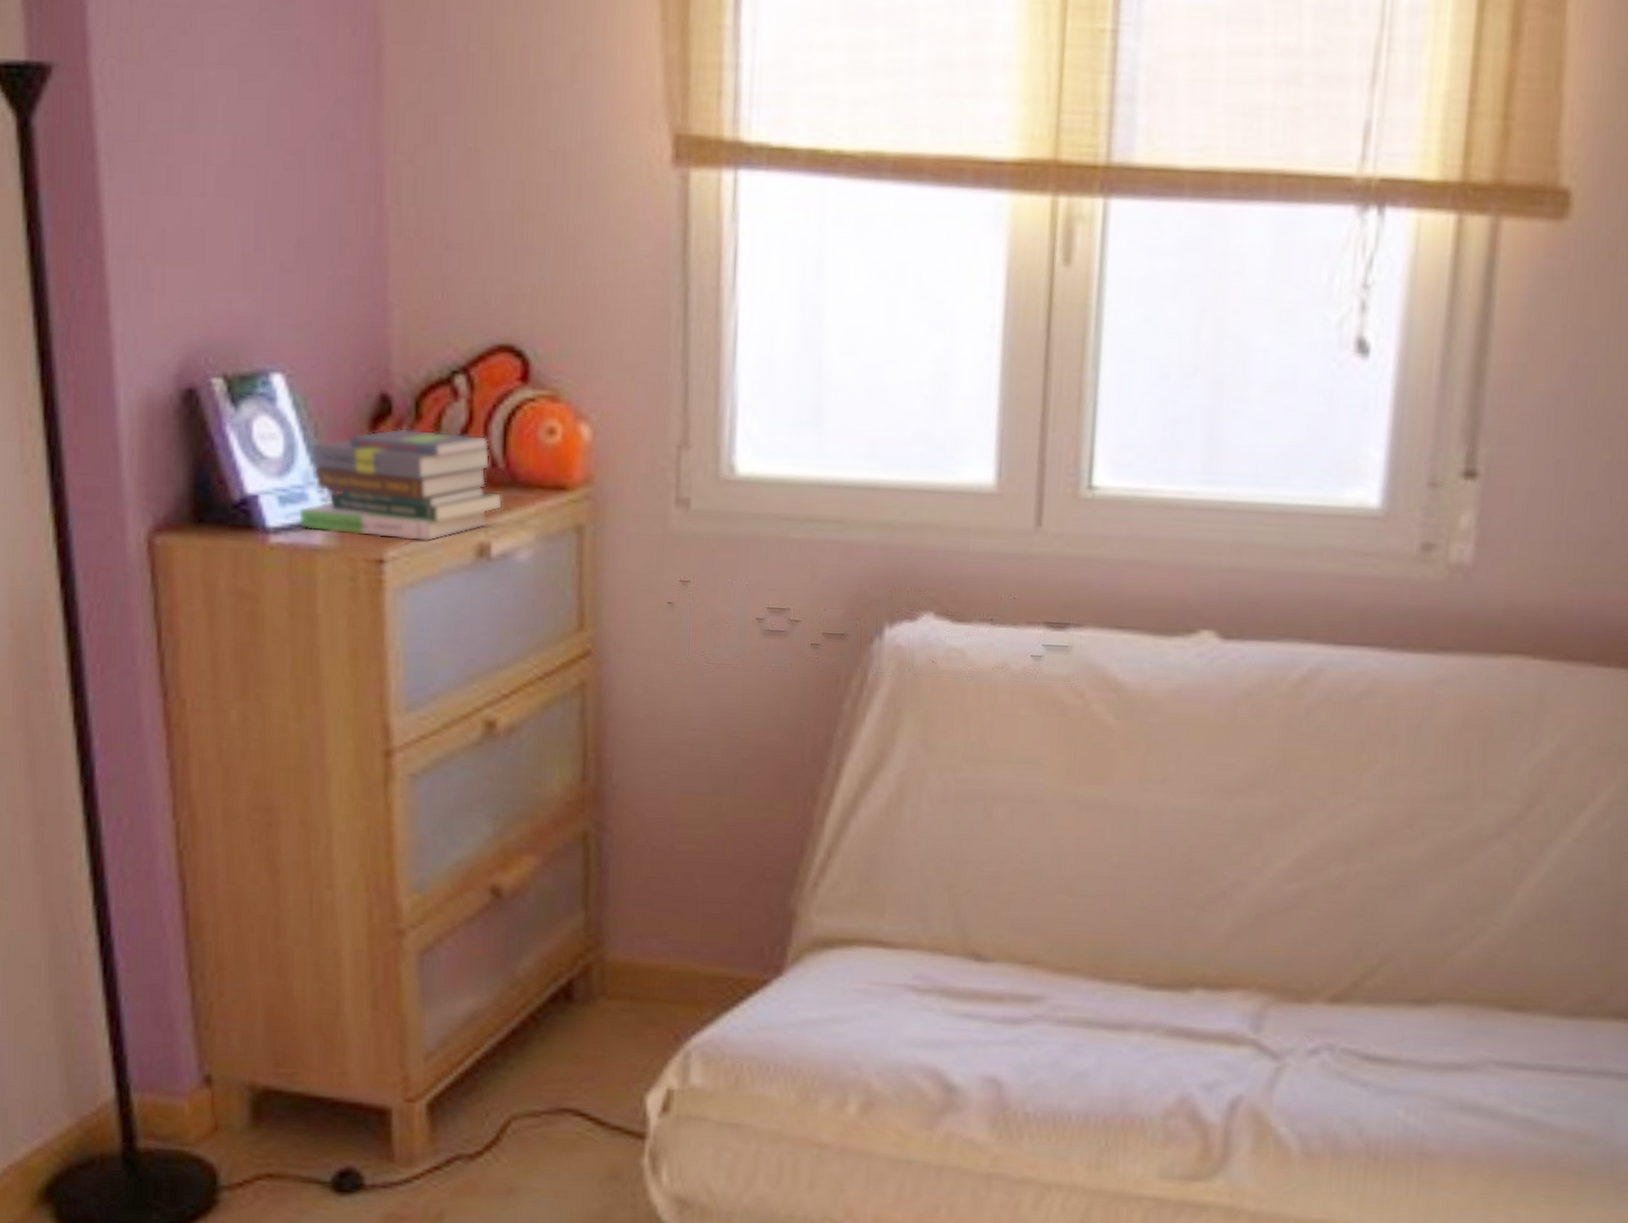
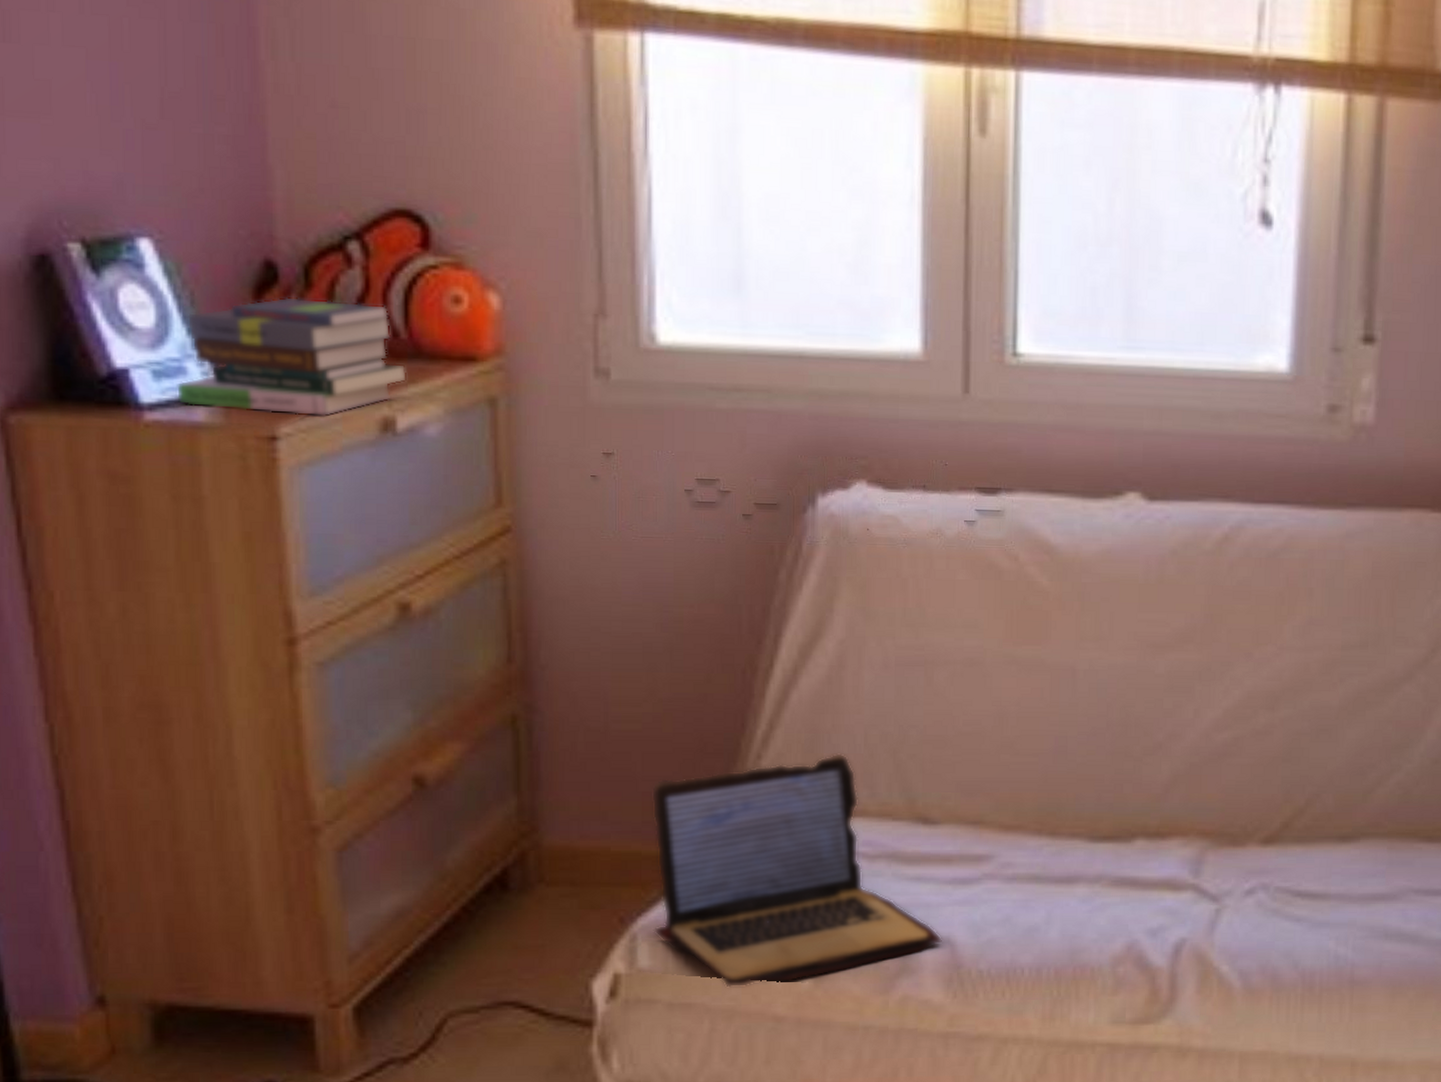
laptop: none [706,885,989,1112] -> present [651,753,942,988]

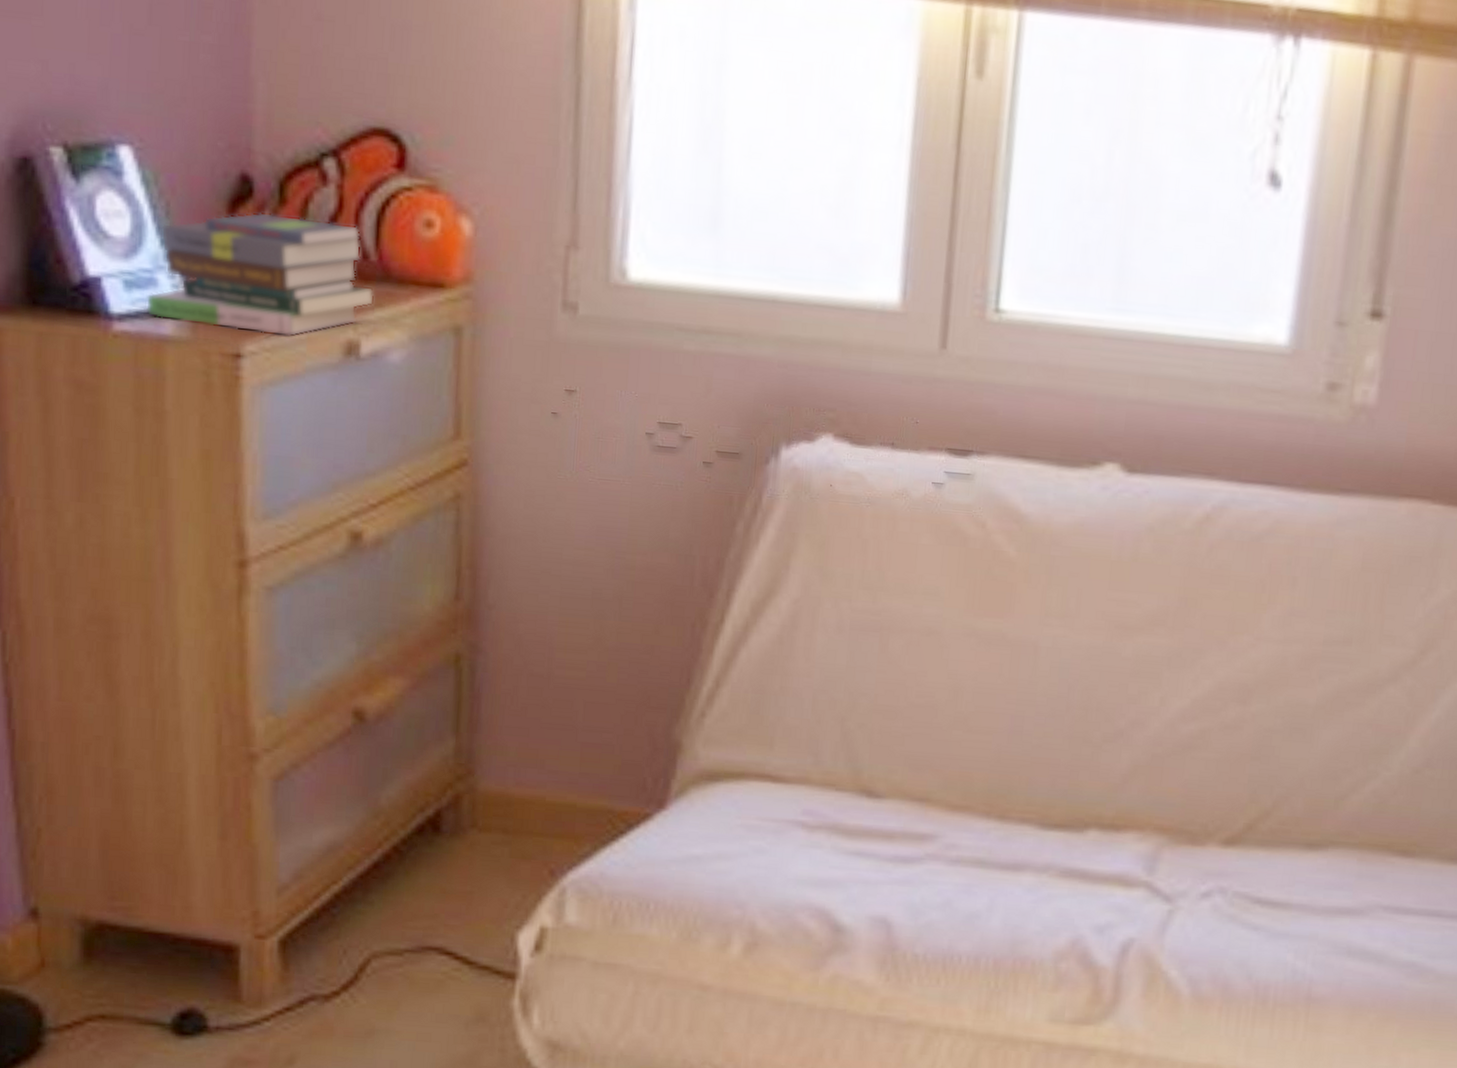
laptop: present [651,753,942,988] -> none [583,716,879,952]

